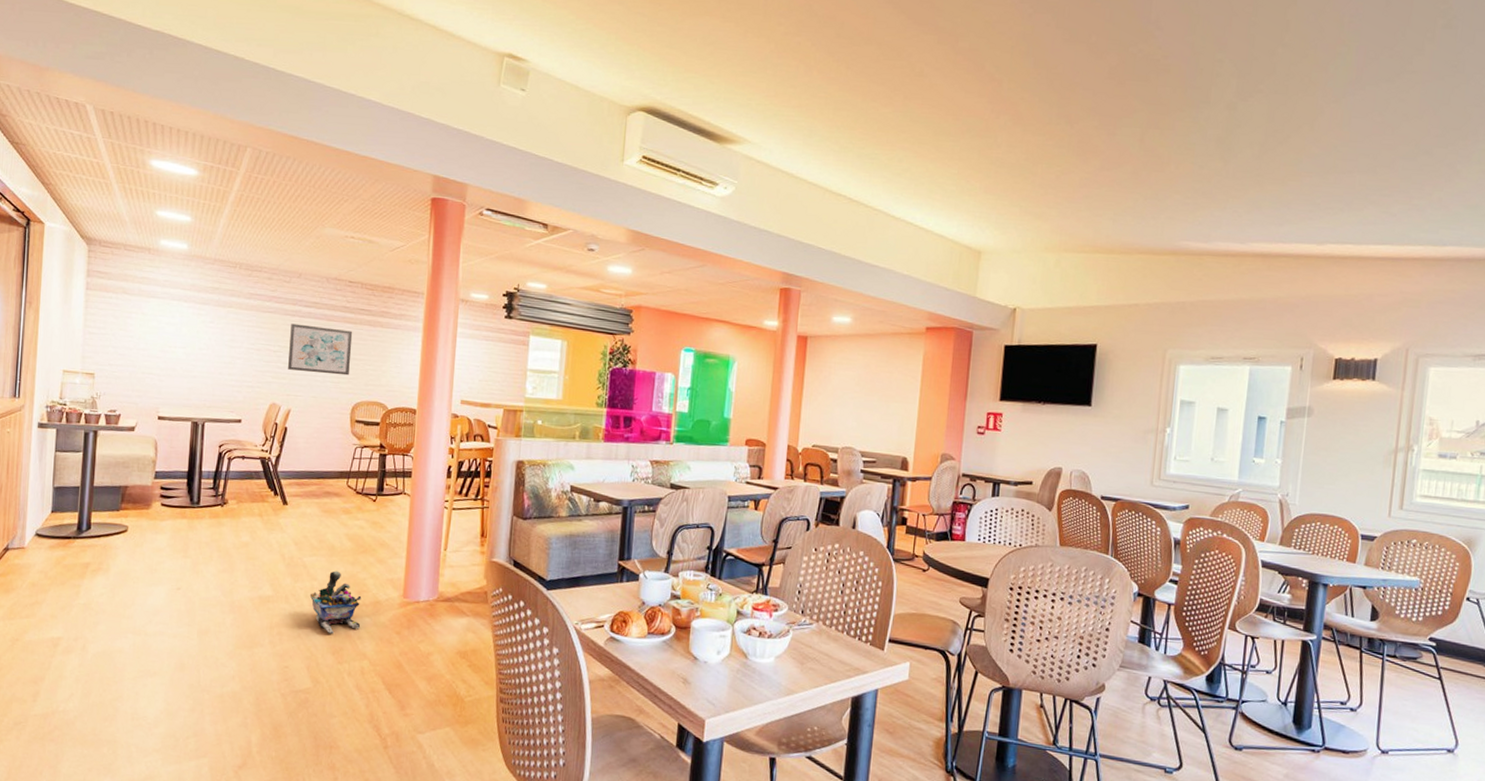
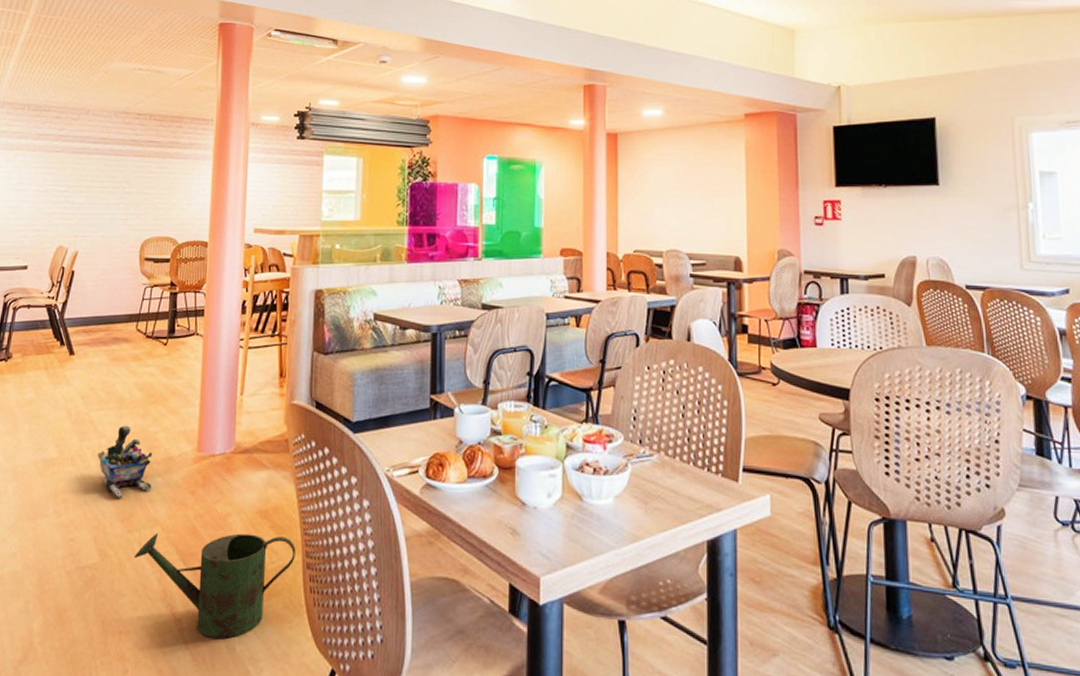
wall art: present [288,323,353,376] -> none [75,161,142,211]
watering can: none [343,665,491,756] -> present [134,532,296,639]

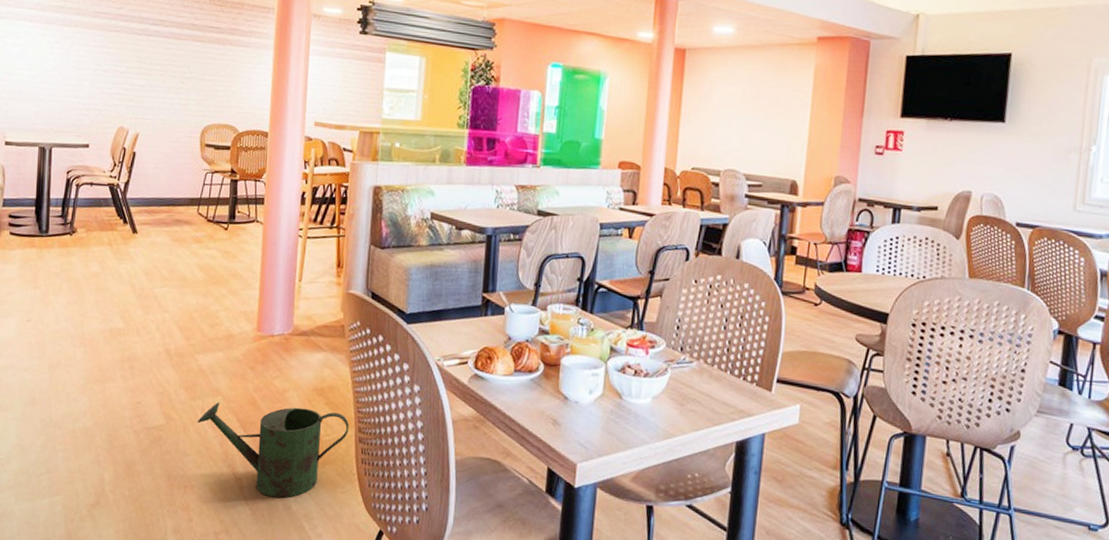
waste bin: present [97,425,153,497] -> none [161,302,214,368]

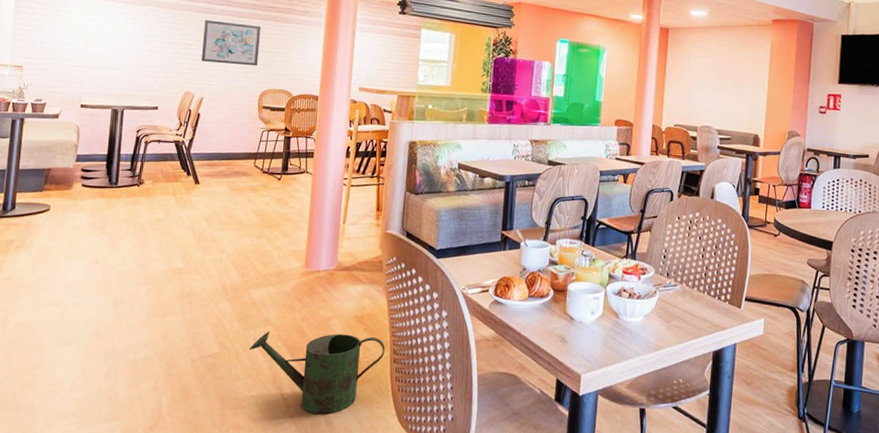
wall art: none [135,43,202,97] -> present [202,20,261,66]

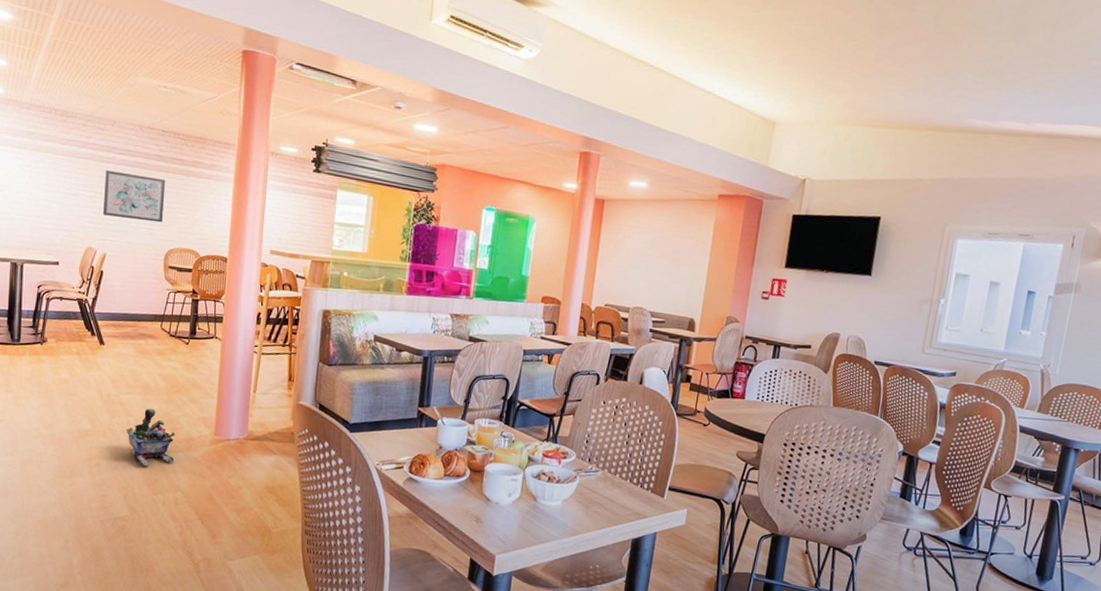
waste bin: none [218,244,267,302] -> present [126,408,175,466]
watering can: present [249,330,385,415] -> none [158,496,297,581]

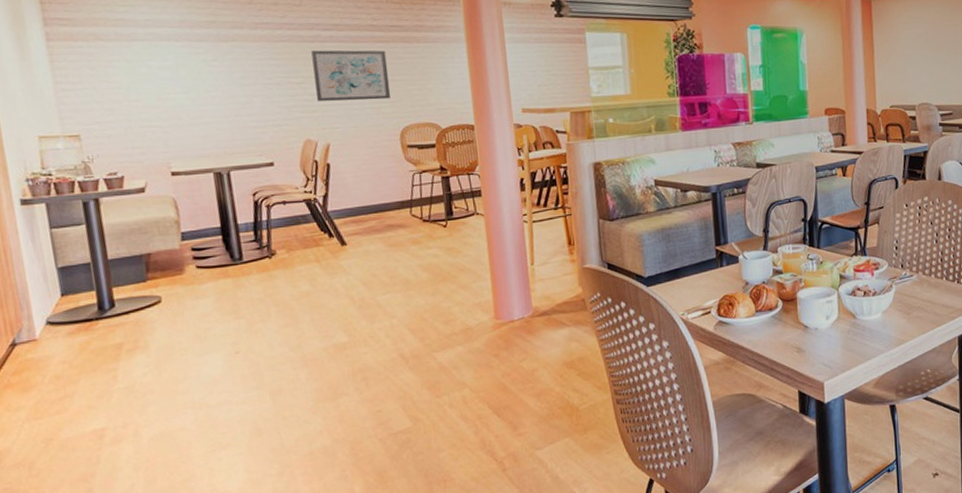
waste bin: present [126,408,175,466] -> none [390,304,454,369]

